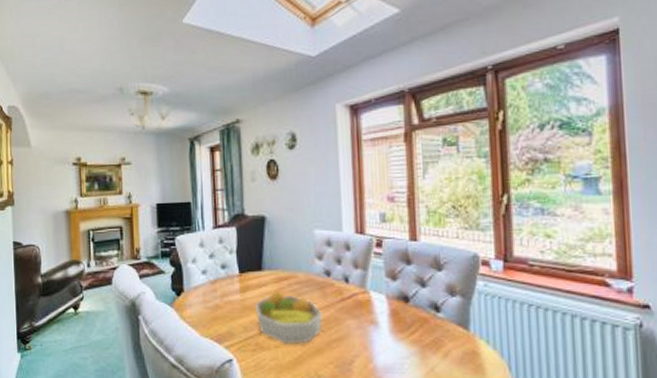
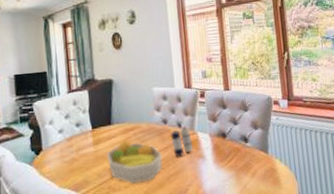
candle: none [334,282,363,319] -> present [170,126,193,157]

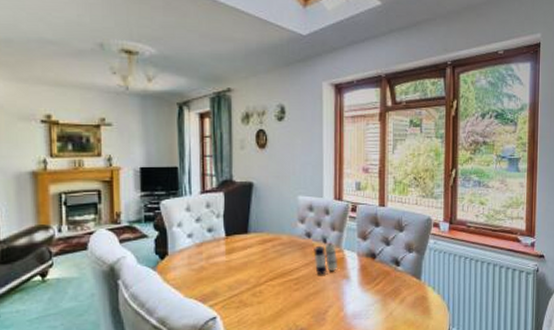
fruit bowl: present [106,140,163,184] -> none [239,251,302,300]

